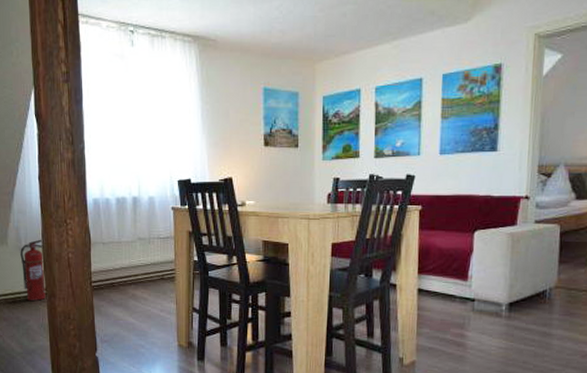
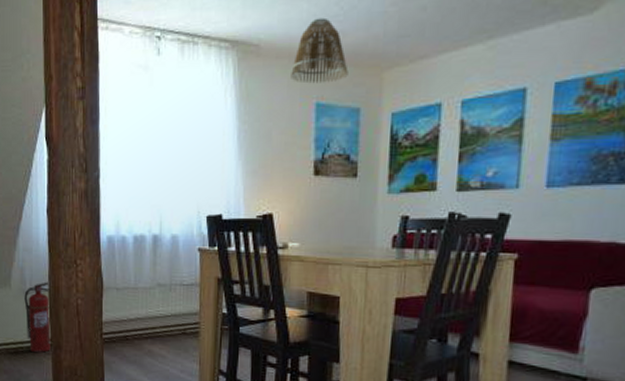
lamp shade: none [243,19,288,72] -> present [291,17,349,84]

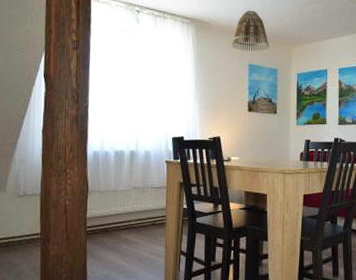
fire extinguisher: present [24,282,51,353] -> none [18,187,43,246]

